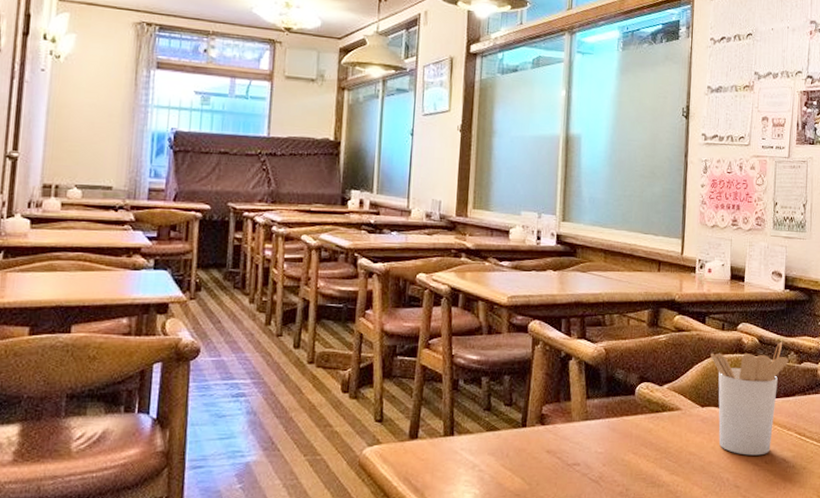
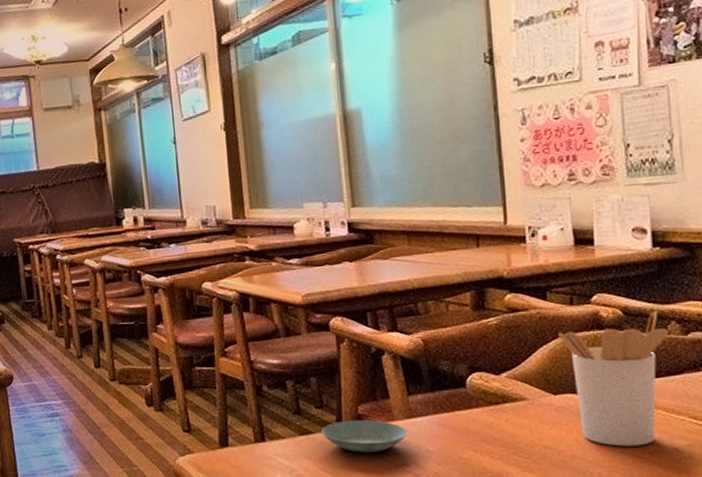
saucer: none [507,419,582,451] -> present [321,419,408,453]

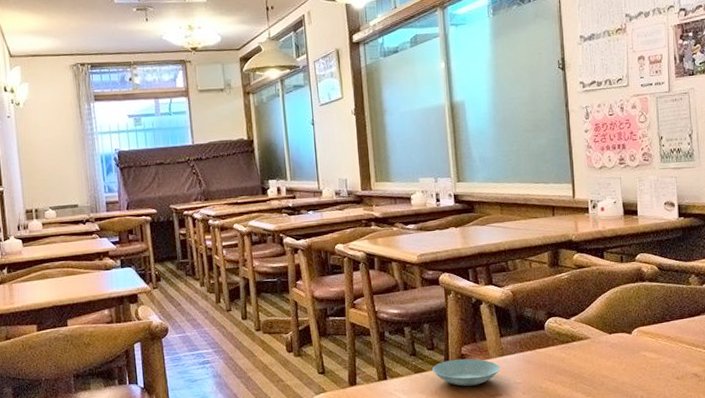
utensil holder: present [558,310,669,447] -> none [612,266,690,374]

